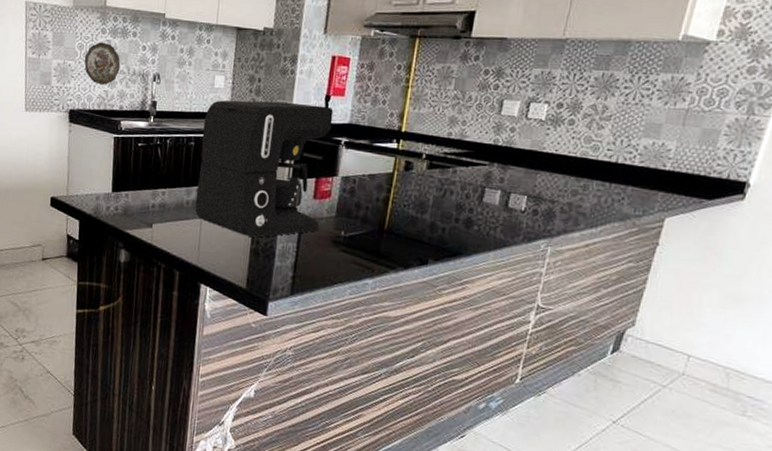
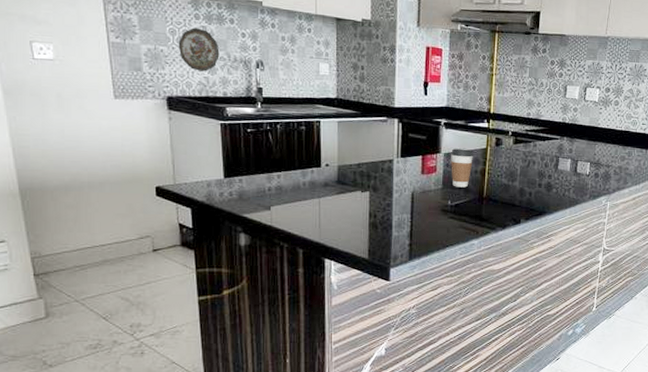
coffee maker: present [195,100,334,237] -> none [312,86,432,212]
coffee cup: none [348,171,376,217] -> present [451,148,473,188]

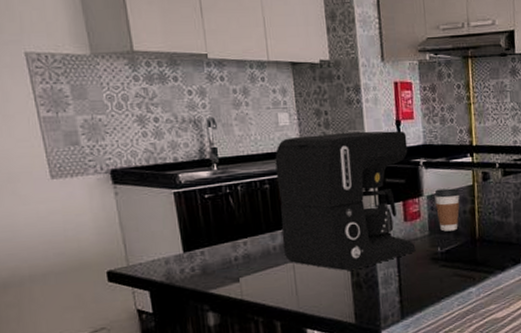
decorative plate: present [178,27,220,72] -> none [117,90,166,138]
coffee maker: none [312,86,432,212] -> present [275,130,416,271]

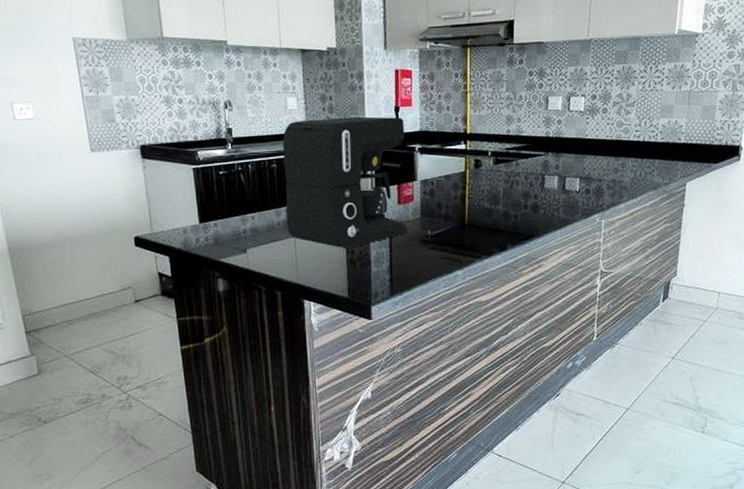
coffee cup: present [434,188,460,232] -> none [428,174,452,216]

